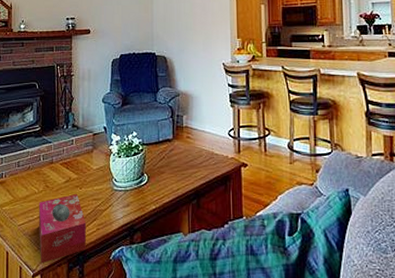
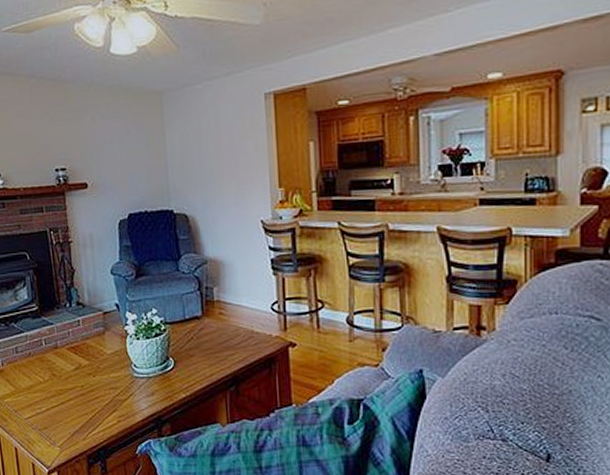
tissue box: present [39,193,86,264] -> none [46,382,107,460]

